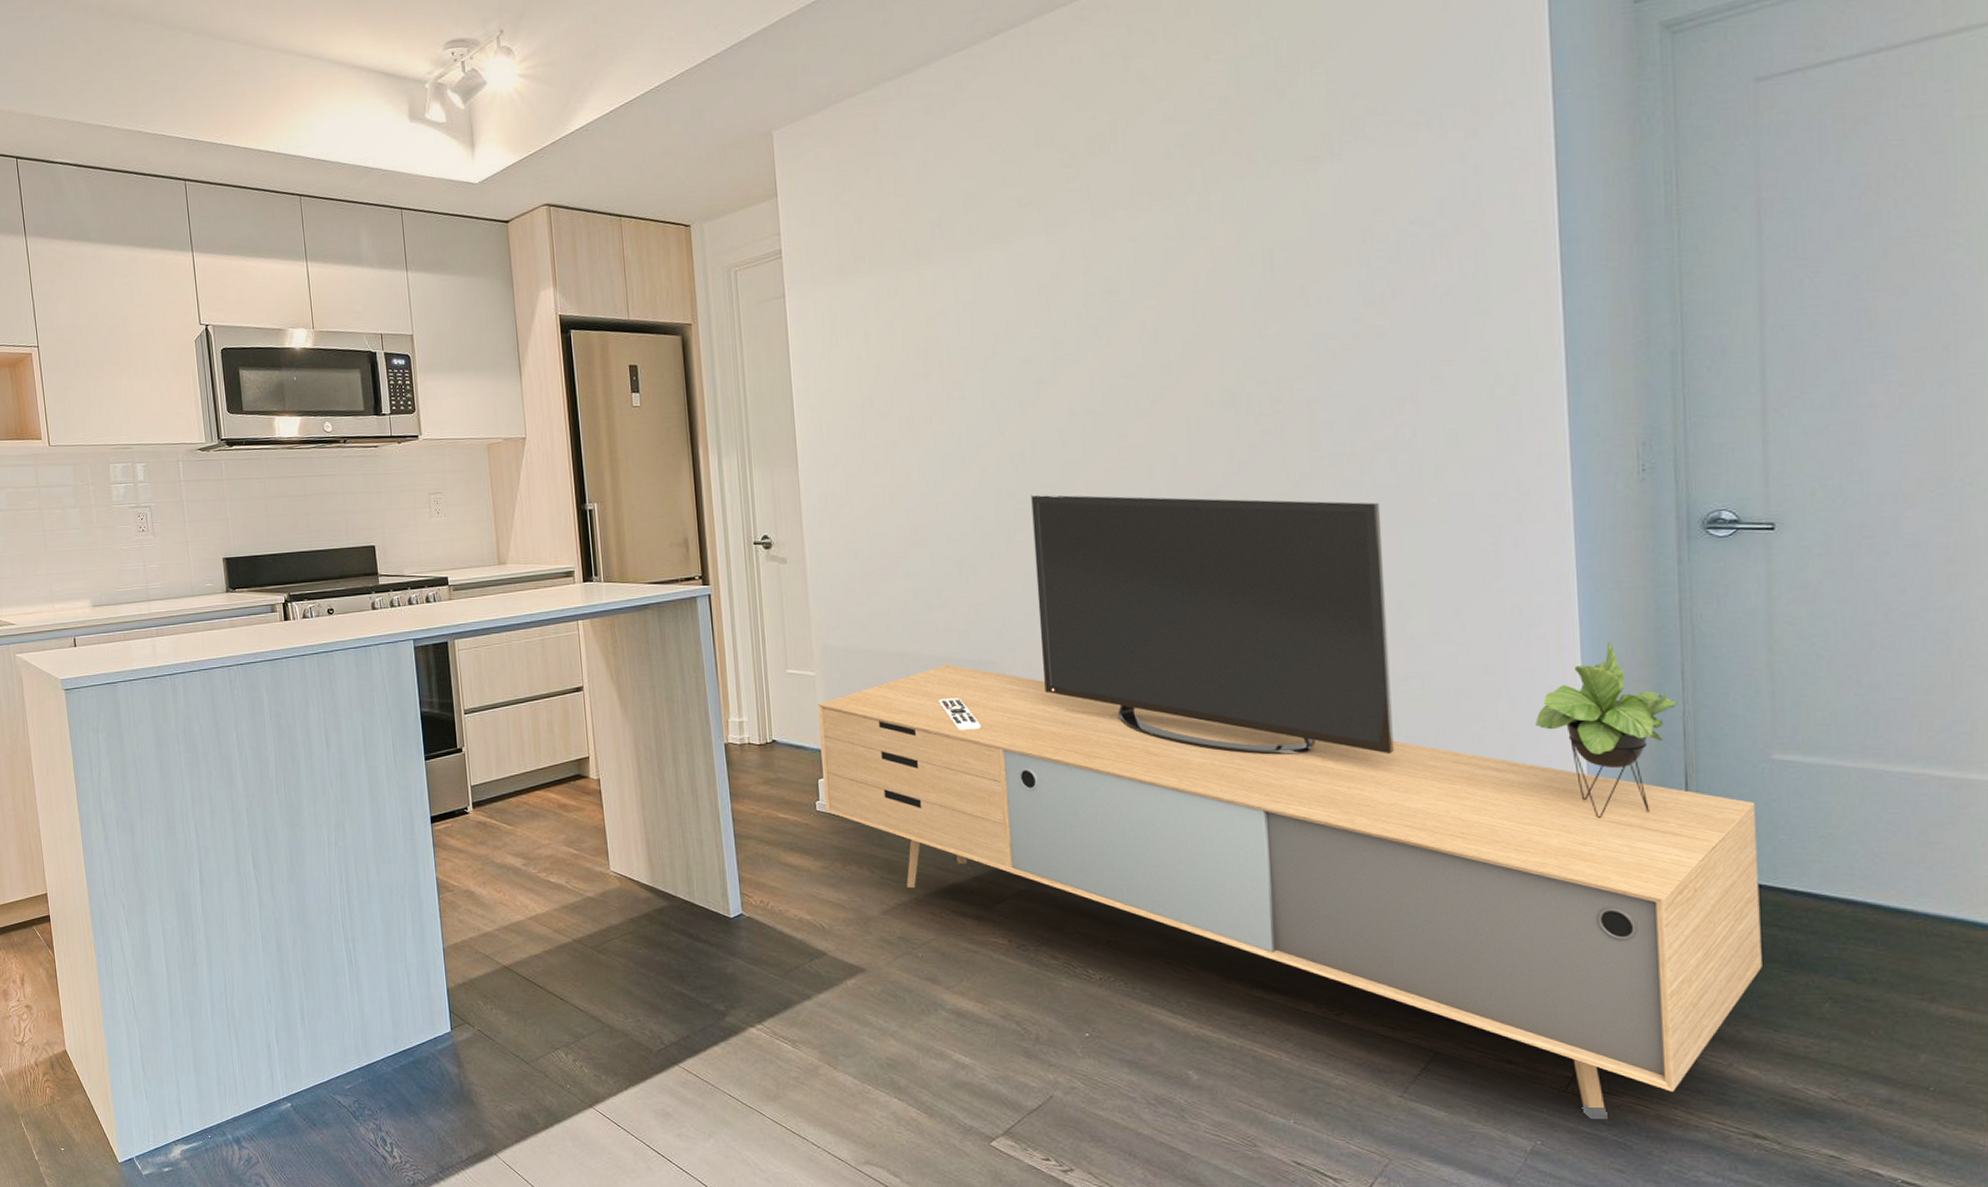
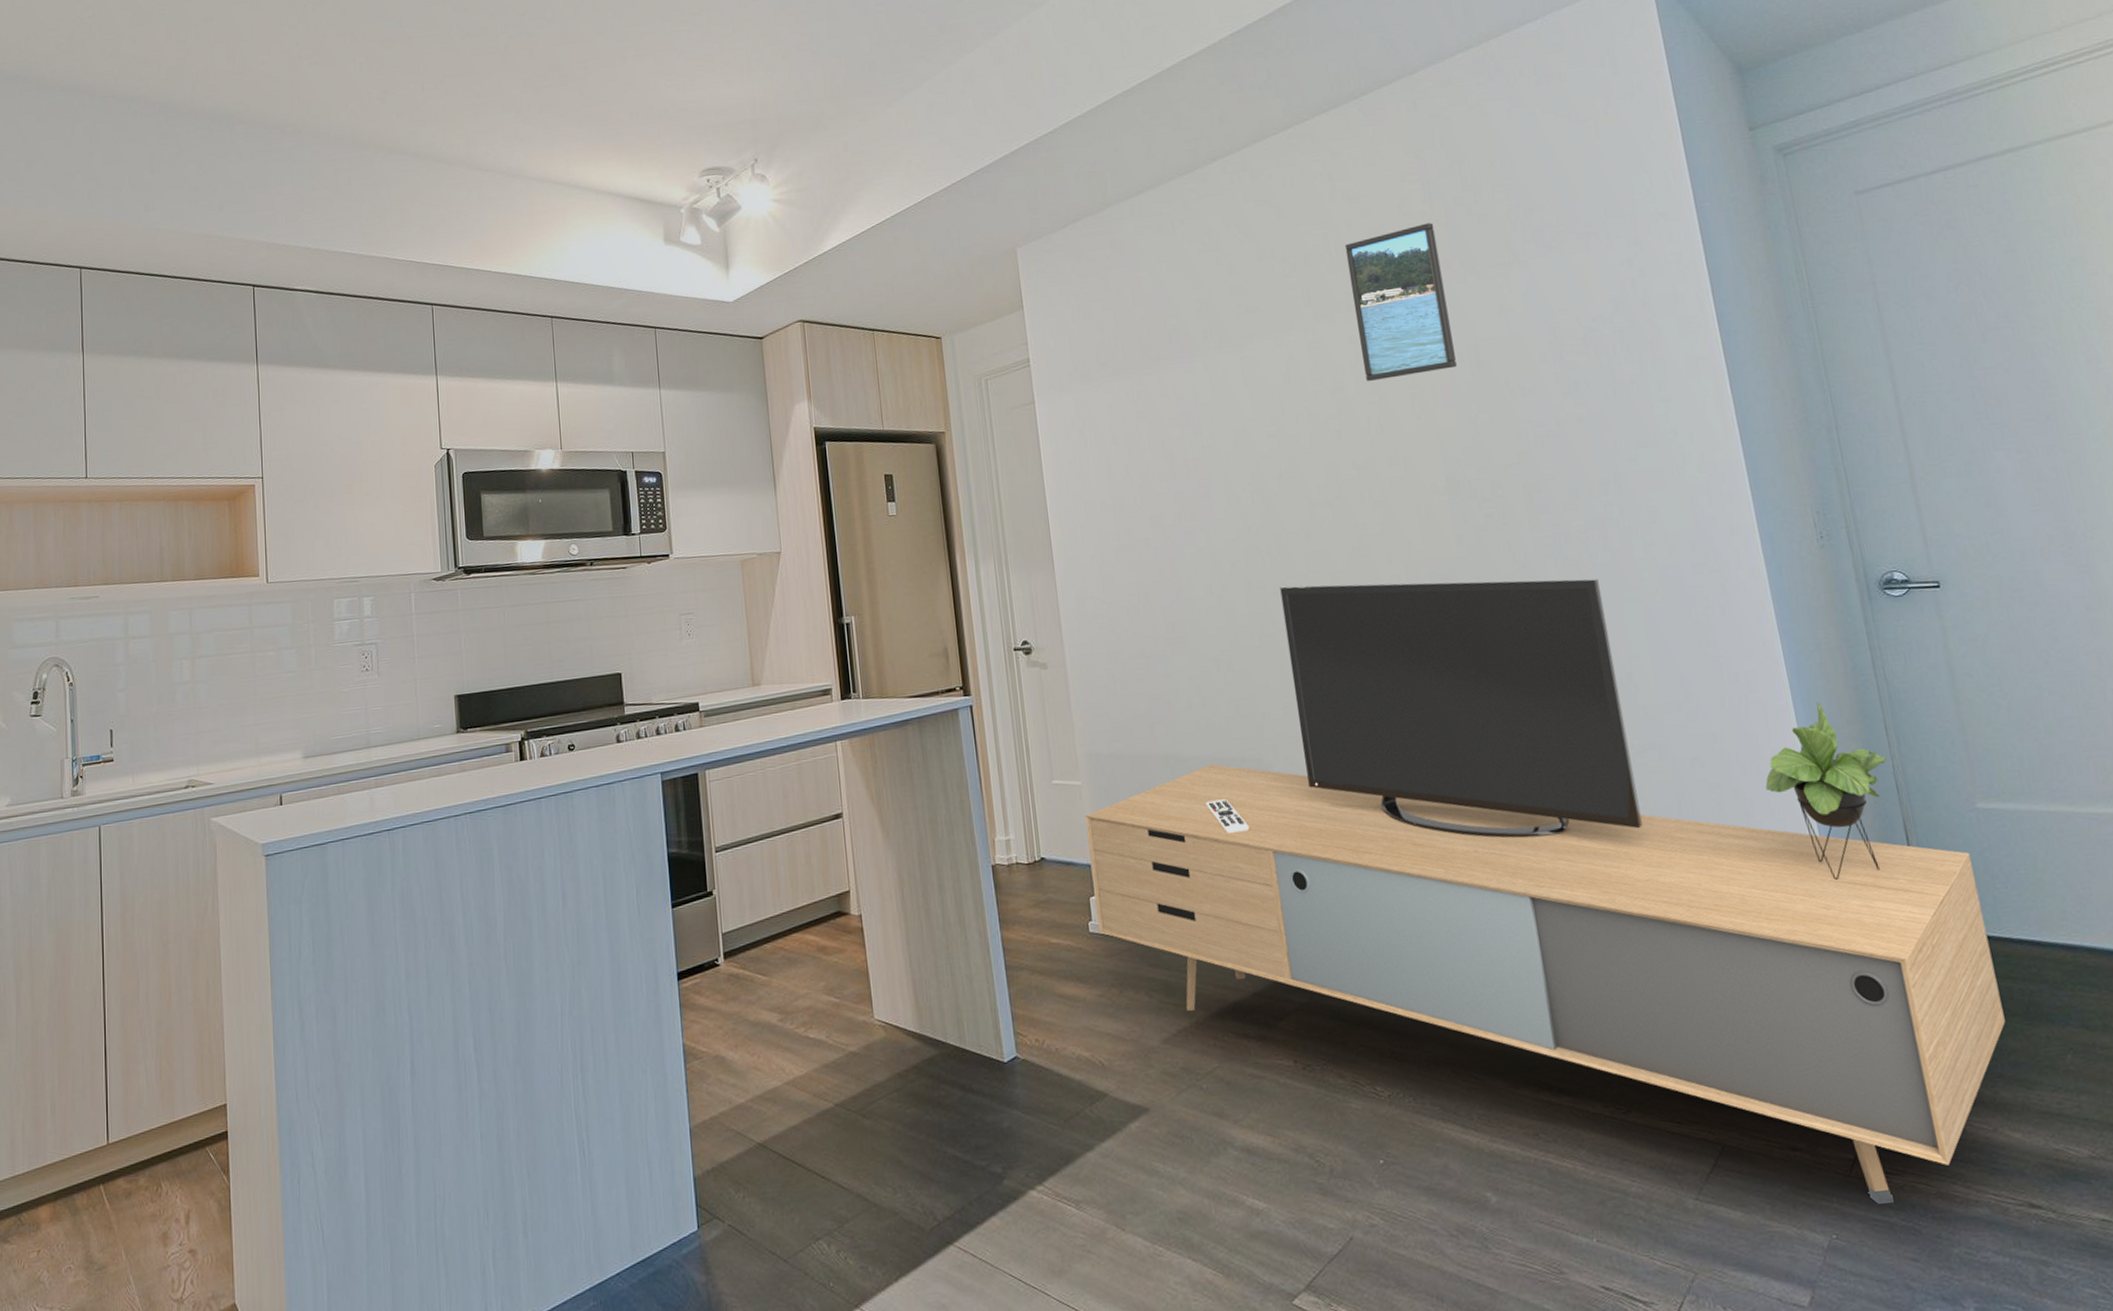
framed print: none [1133,109,1247,284] -> present [1344,222,1457,381]

